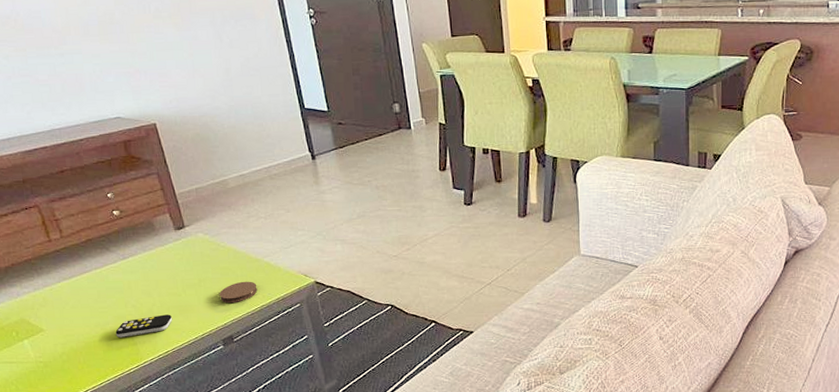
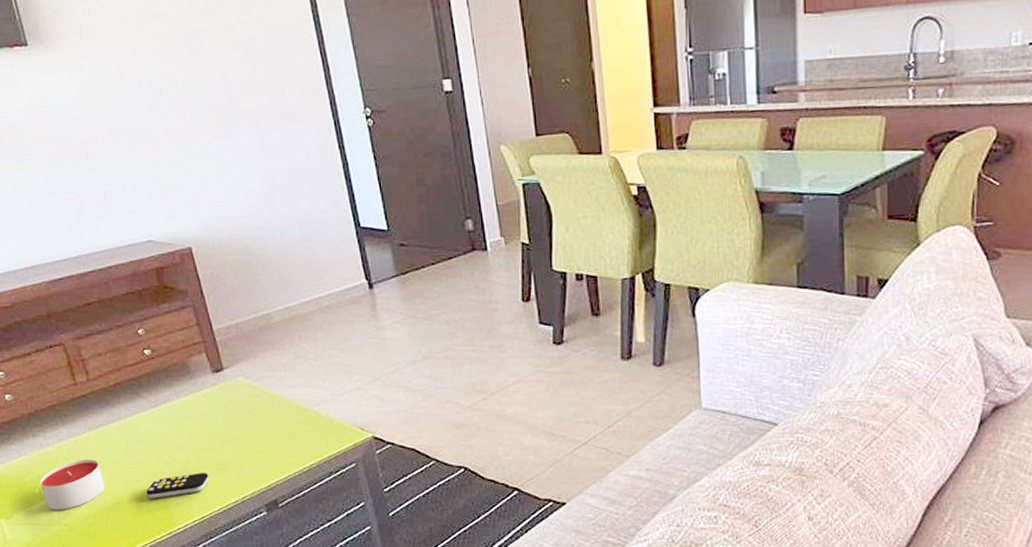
candle: none [16,305,78,350] -> present [39,460,105,510]
coaster: present [220,281,258,304] -> none [262,435,306,461]

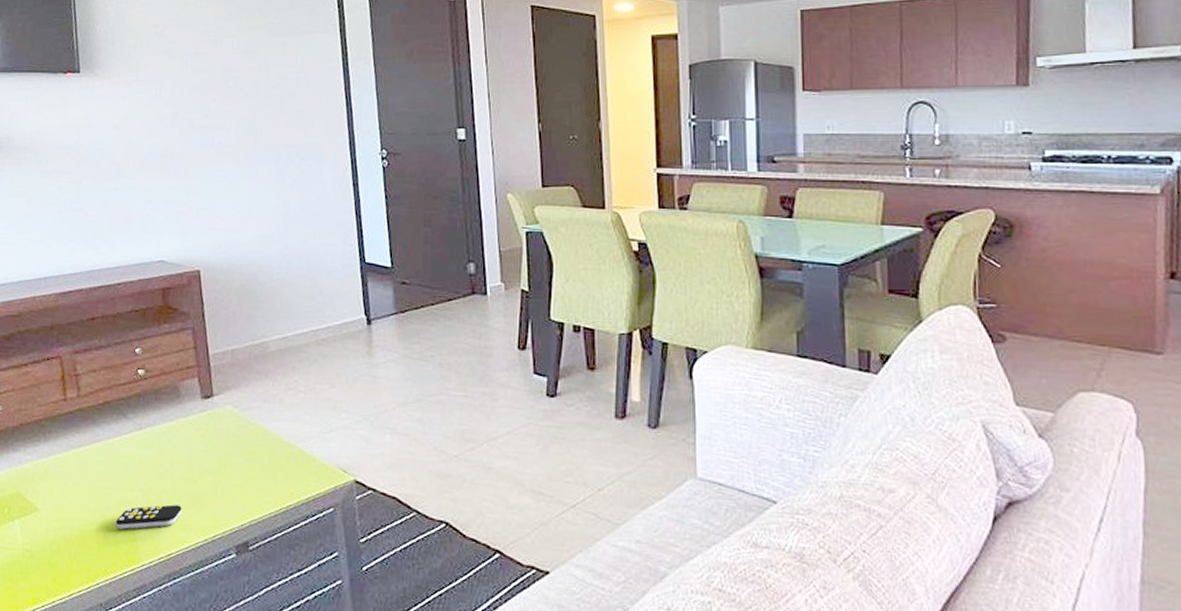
candle: present [39,460,105,510] -> none [10,480,76,534]

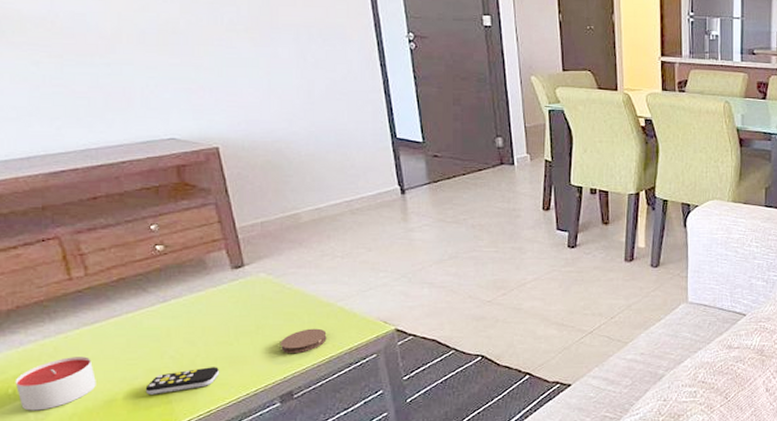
candle: none [10,480,76,534] -> present [15,356,96,411]
coaster: none [240,471,286,499] -> present [281,328,327,354]

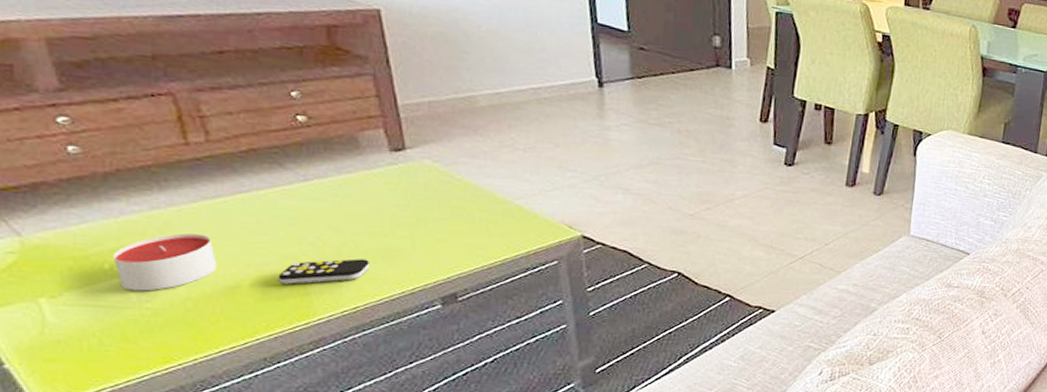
coaster: present [281,328,327,354] -> none [445,226,501,253]

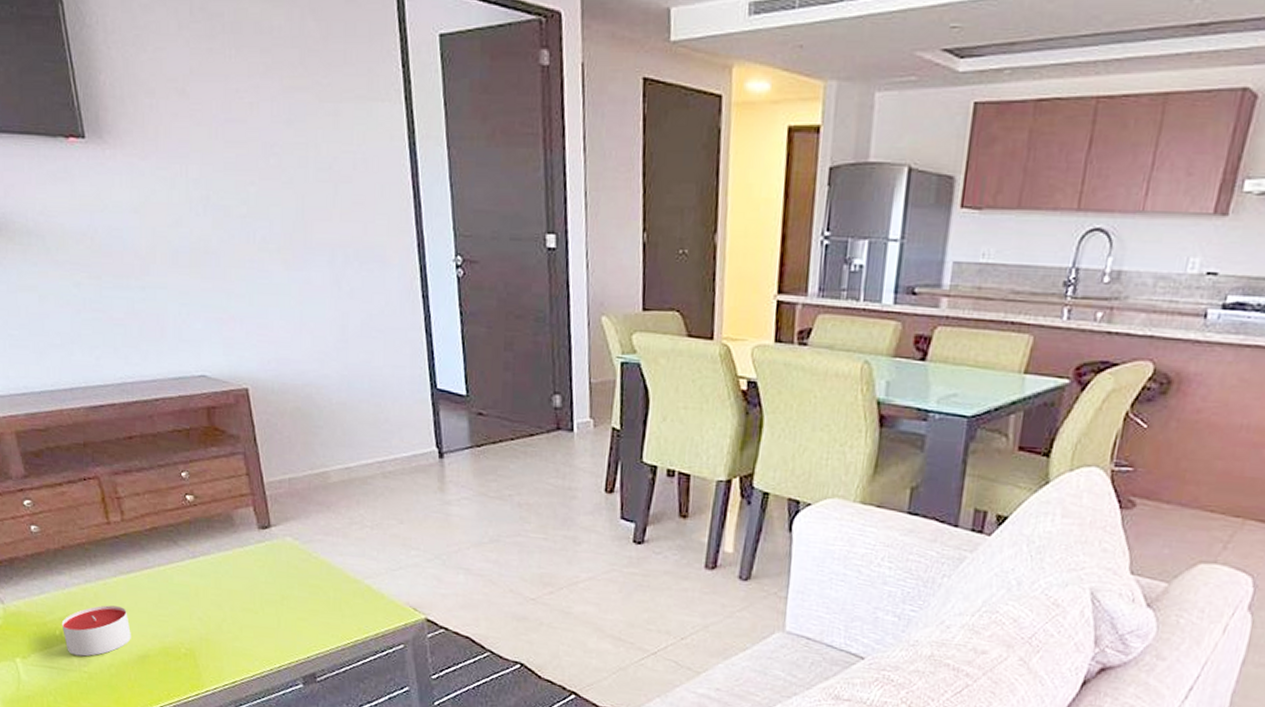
remote control: present [278,258,371,284] -> none [175,634,245,657]

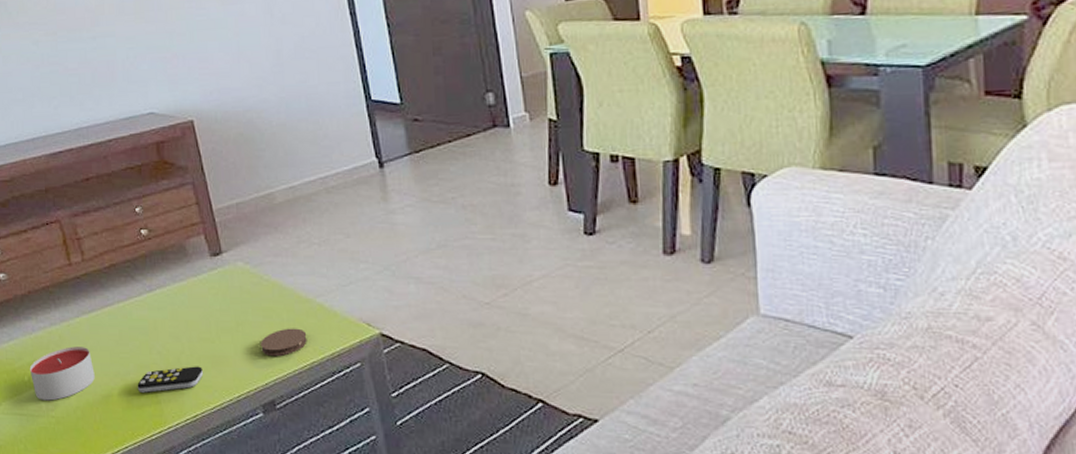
remote control: none [175,634,245,657] -> present [137,366,204,393]
coaster: none [305,605,352,633] -> present [261,328,307,357]

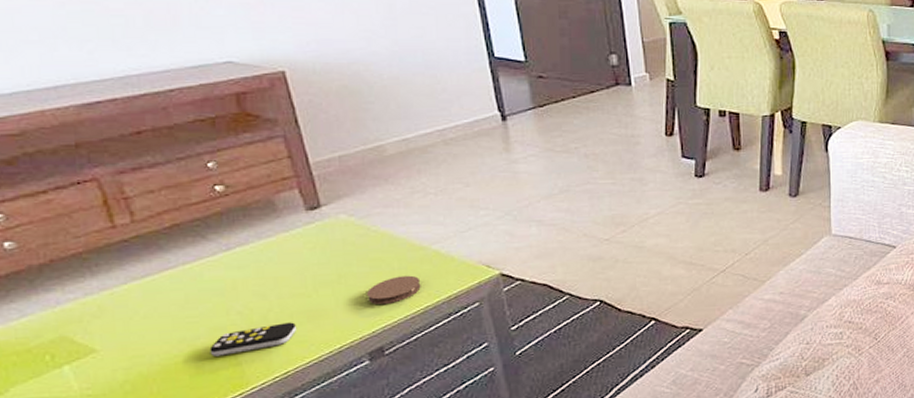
candle: present [29,346,95,401] -> none [52,315,151,380]

